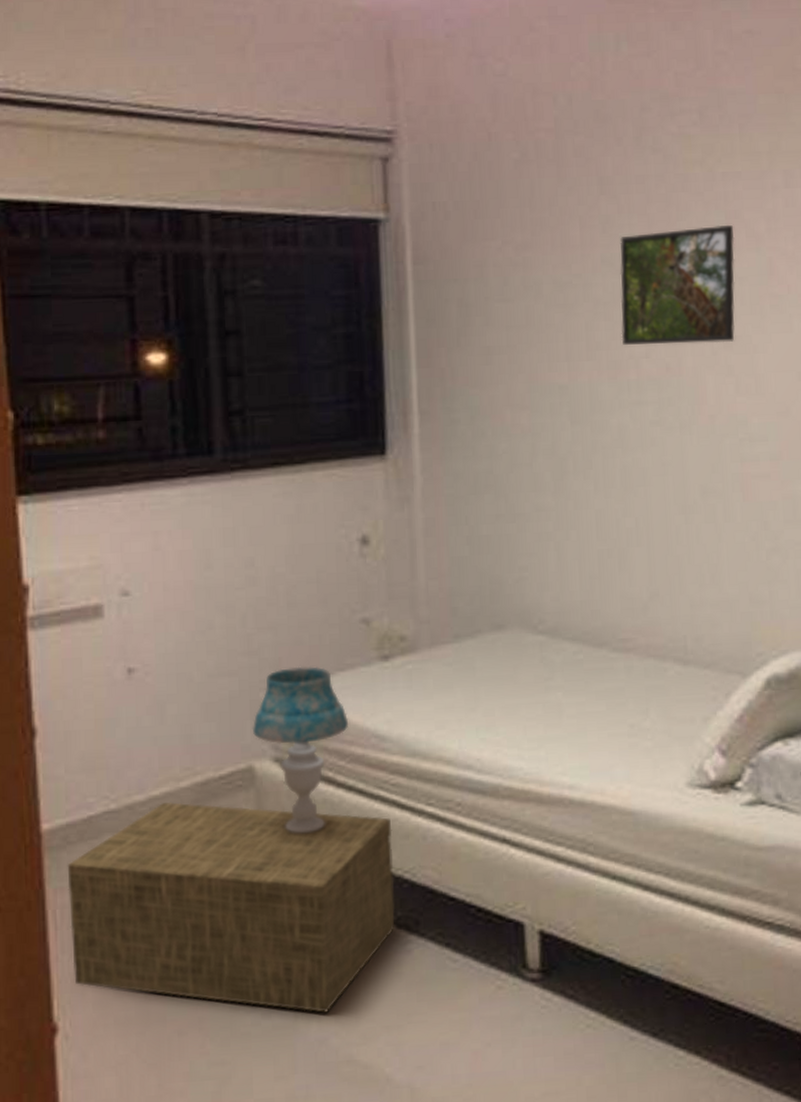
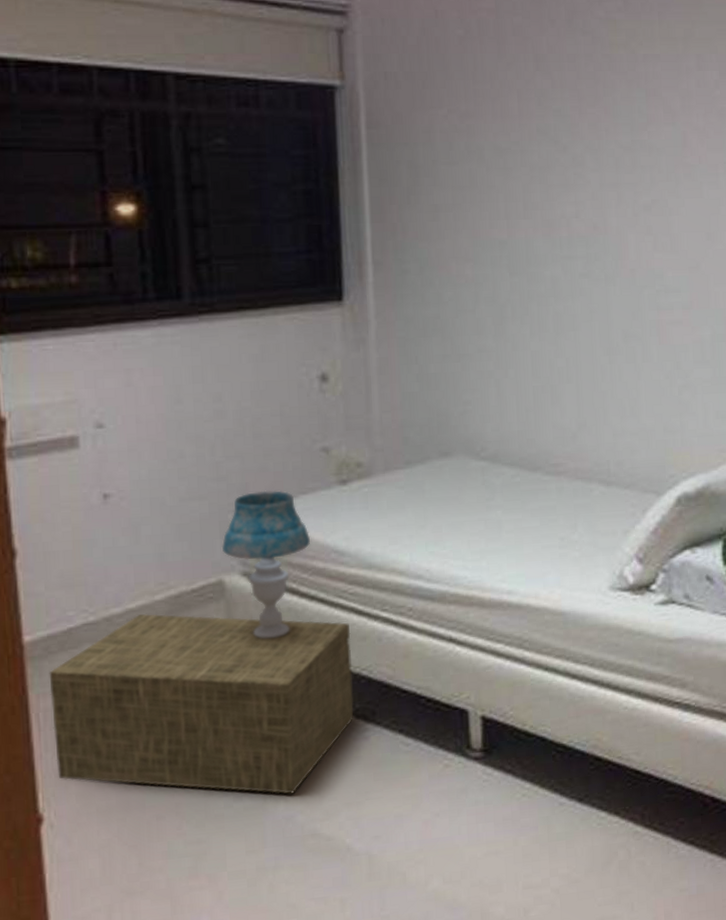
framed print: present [620,224,735,345] -> none [553,101,654,206]

